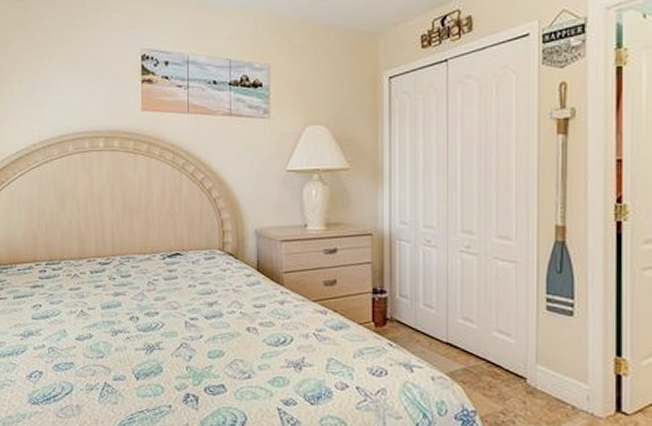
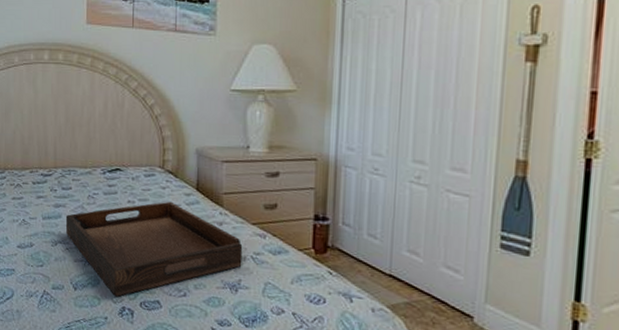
serving tray: none [125,283,305,383] -> present [65,201,243,297]

